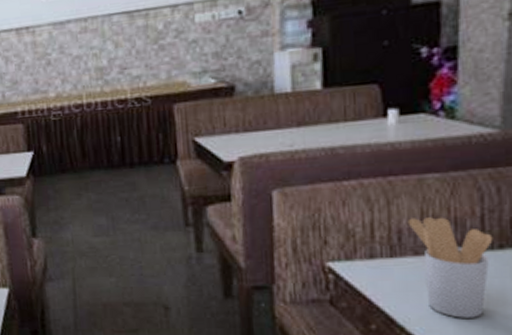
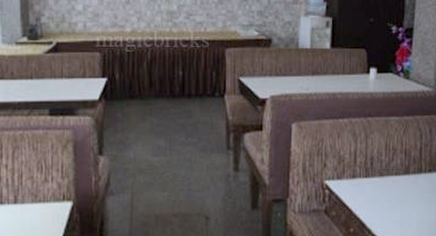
utensil holder: present [407,217,493,318] -> none [377,148,426,222]

